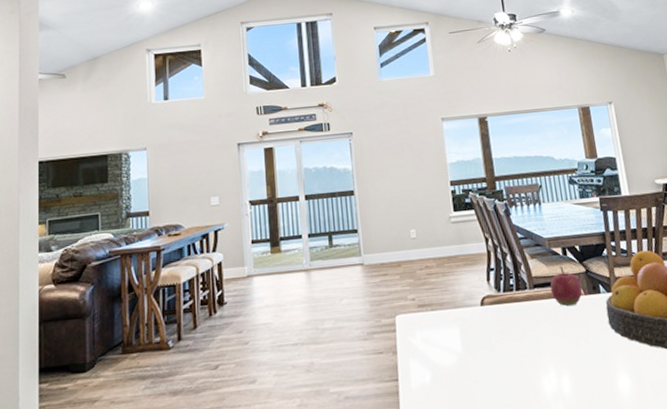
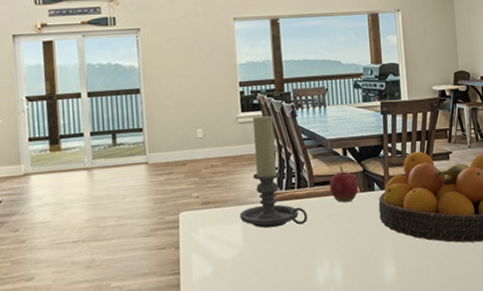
candle holder: none [457,213,530,334] -> present [240,114,308,229]

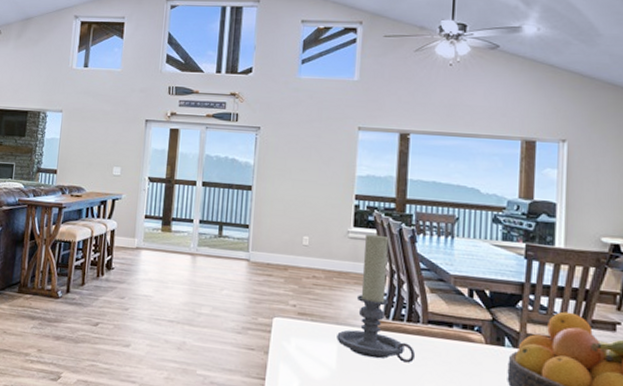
apple: present [329,165,359,202] -> none [446,307,484,352]

